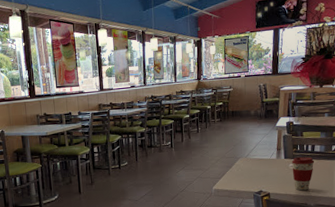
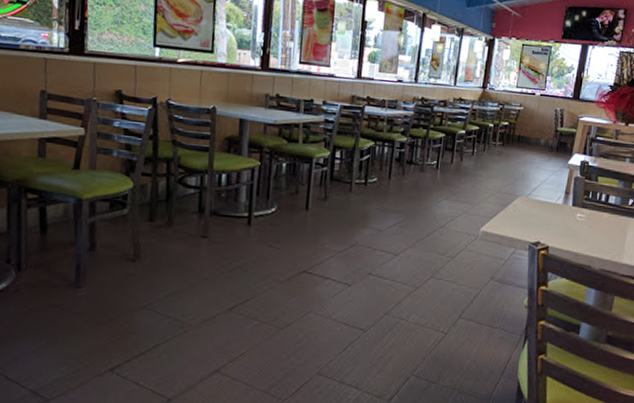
coffee cup: present [291,156,315,191] -> none [579,206,607,250]

